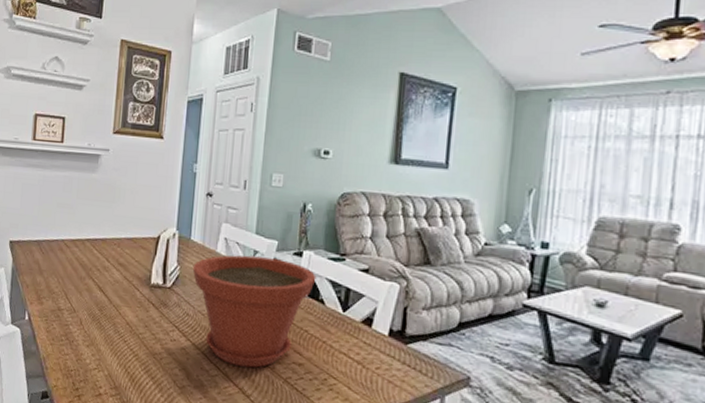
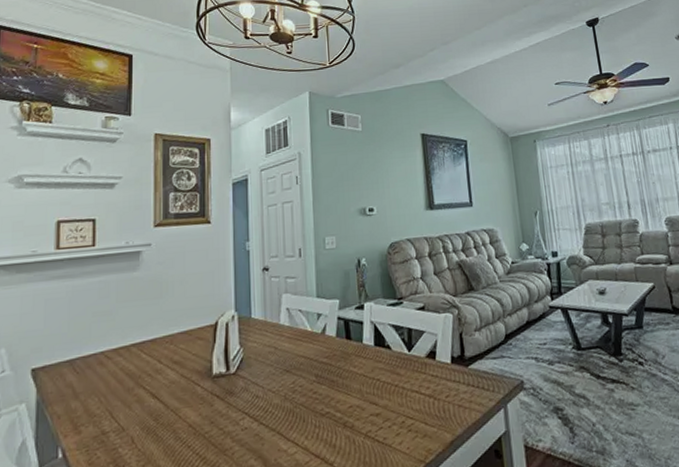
plant pot: present [192,255,317,368] -> none [257,316,380,436]

